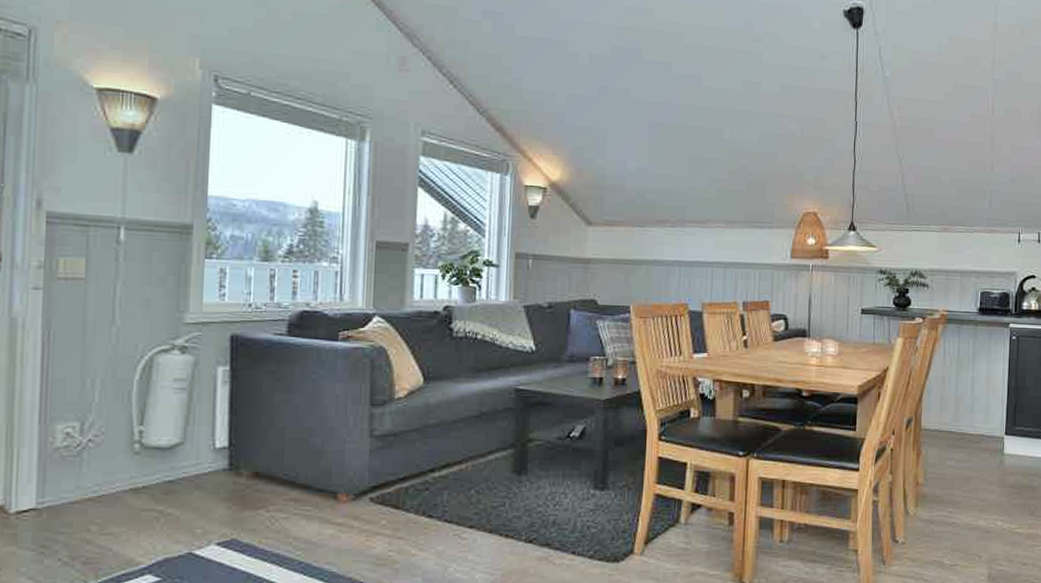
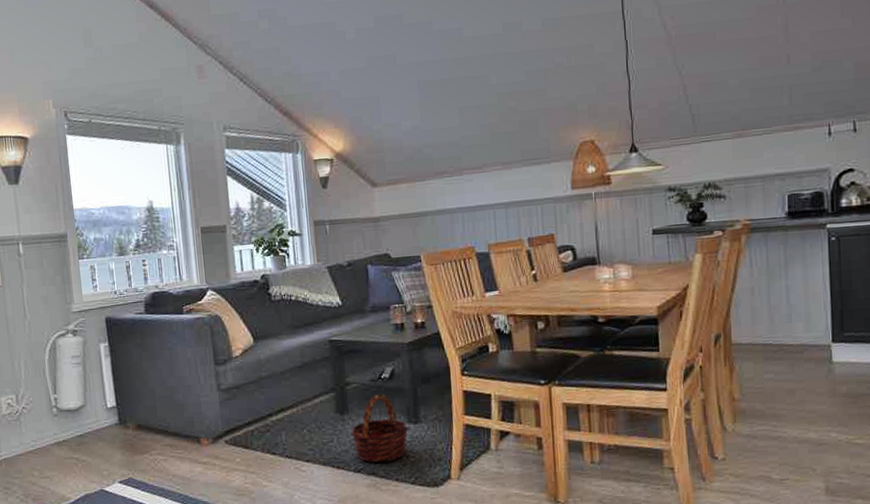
basket: none [527,455,594,533] -> present [351,394,409,463]

